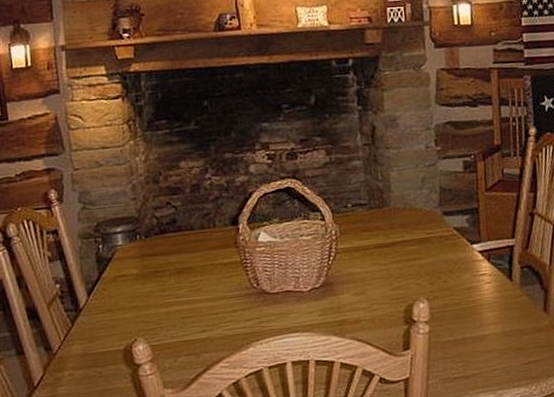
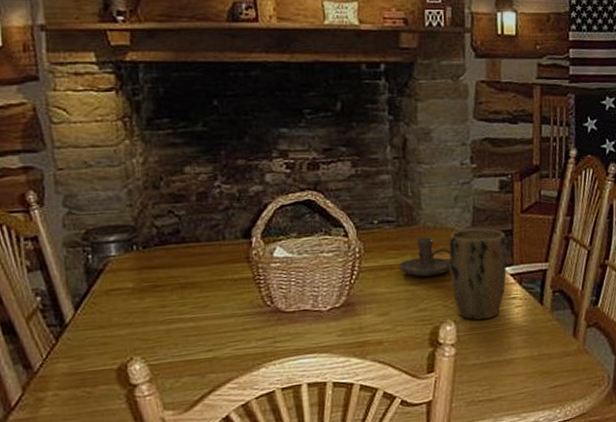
candle holder: none [372,218,422,256] -> present [398,237,452,277]
plant pot: none [418,207,475,297] -> present [449,228,507,320]

